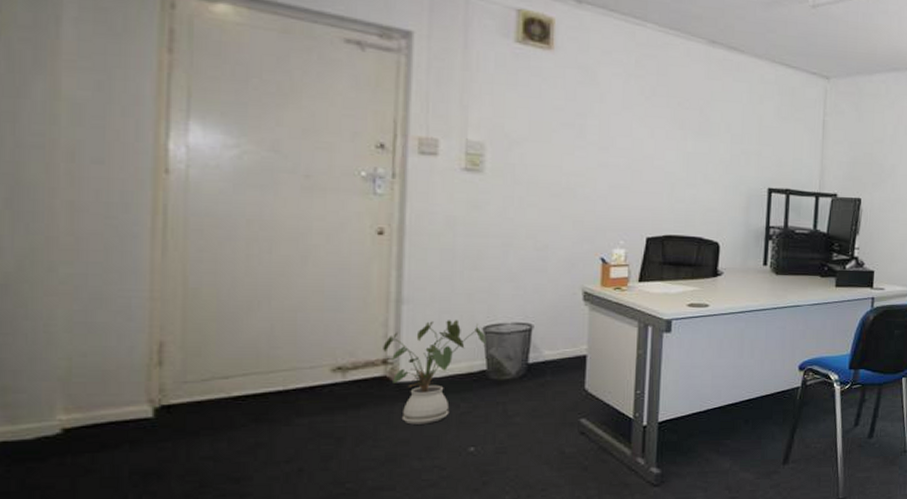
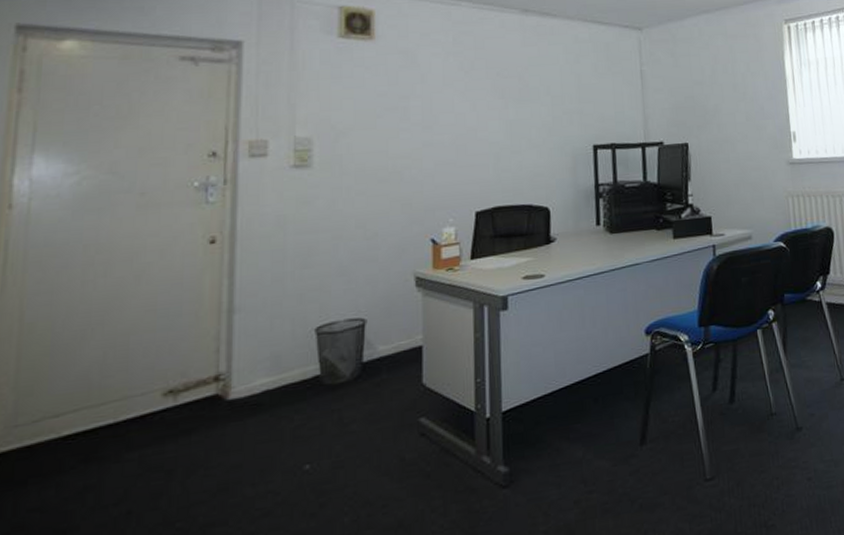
house plant: present [383,320,486,425] -> none [214,324,319,446]

